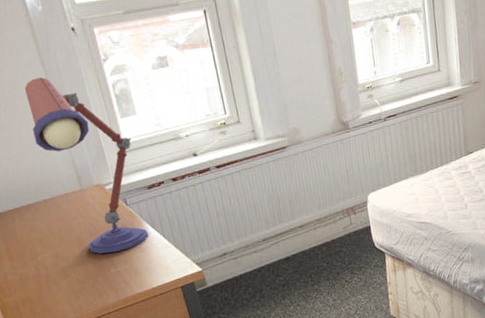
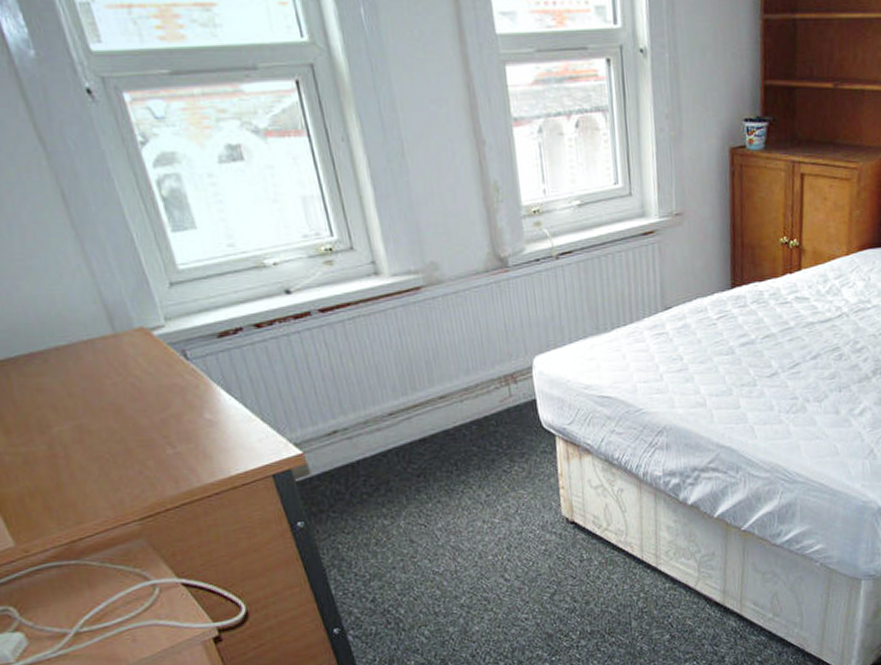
desk lamp: present [24,77,148,254] -> none [12,162,222,428]

